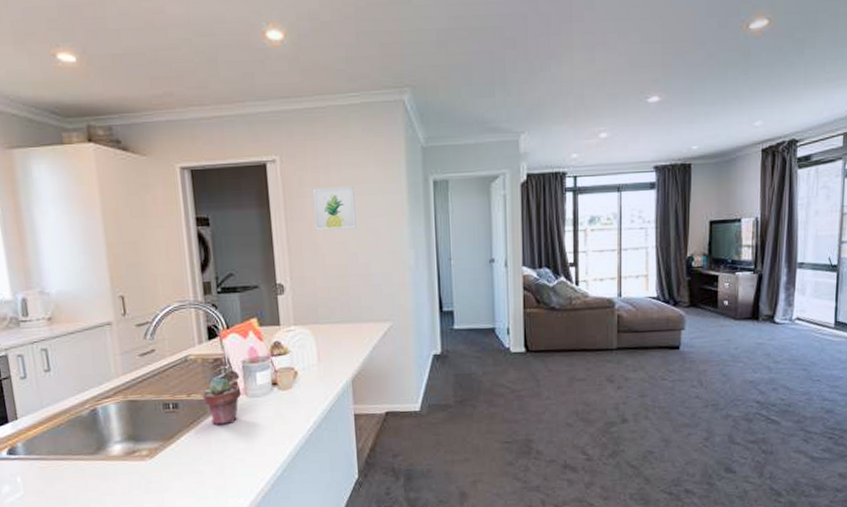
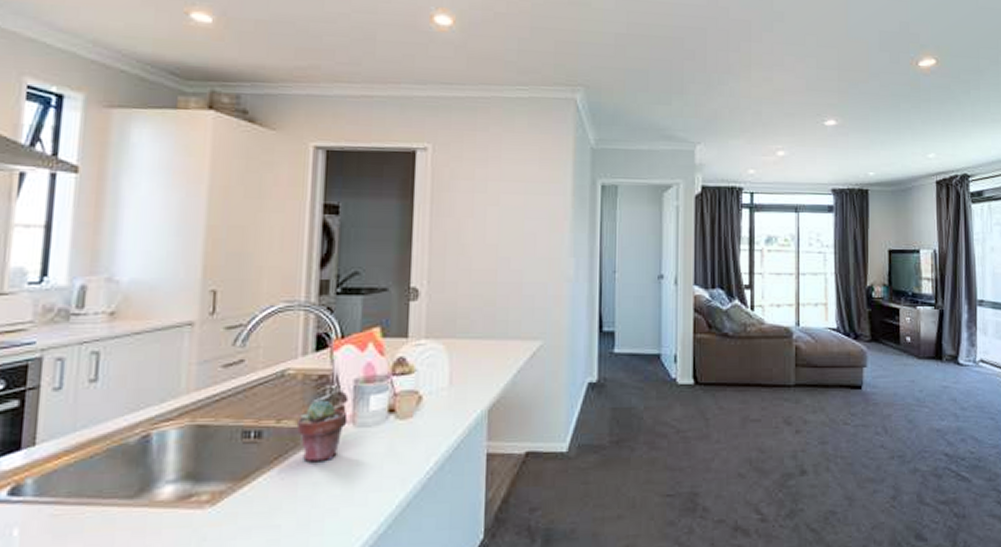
wall art: present [312,186,357,231] -> none [463,182,513,230]

